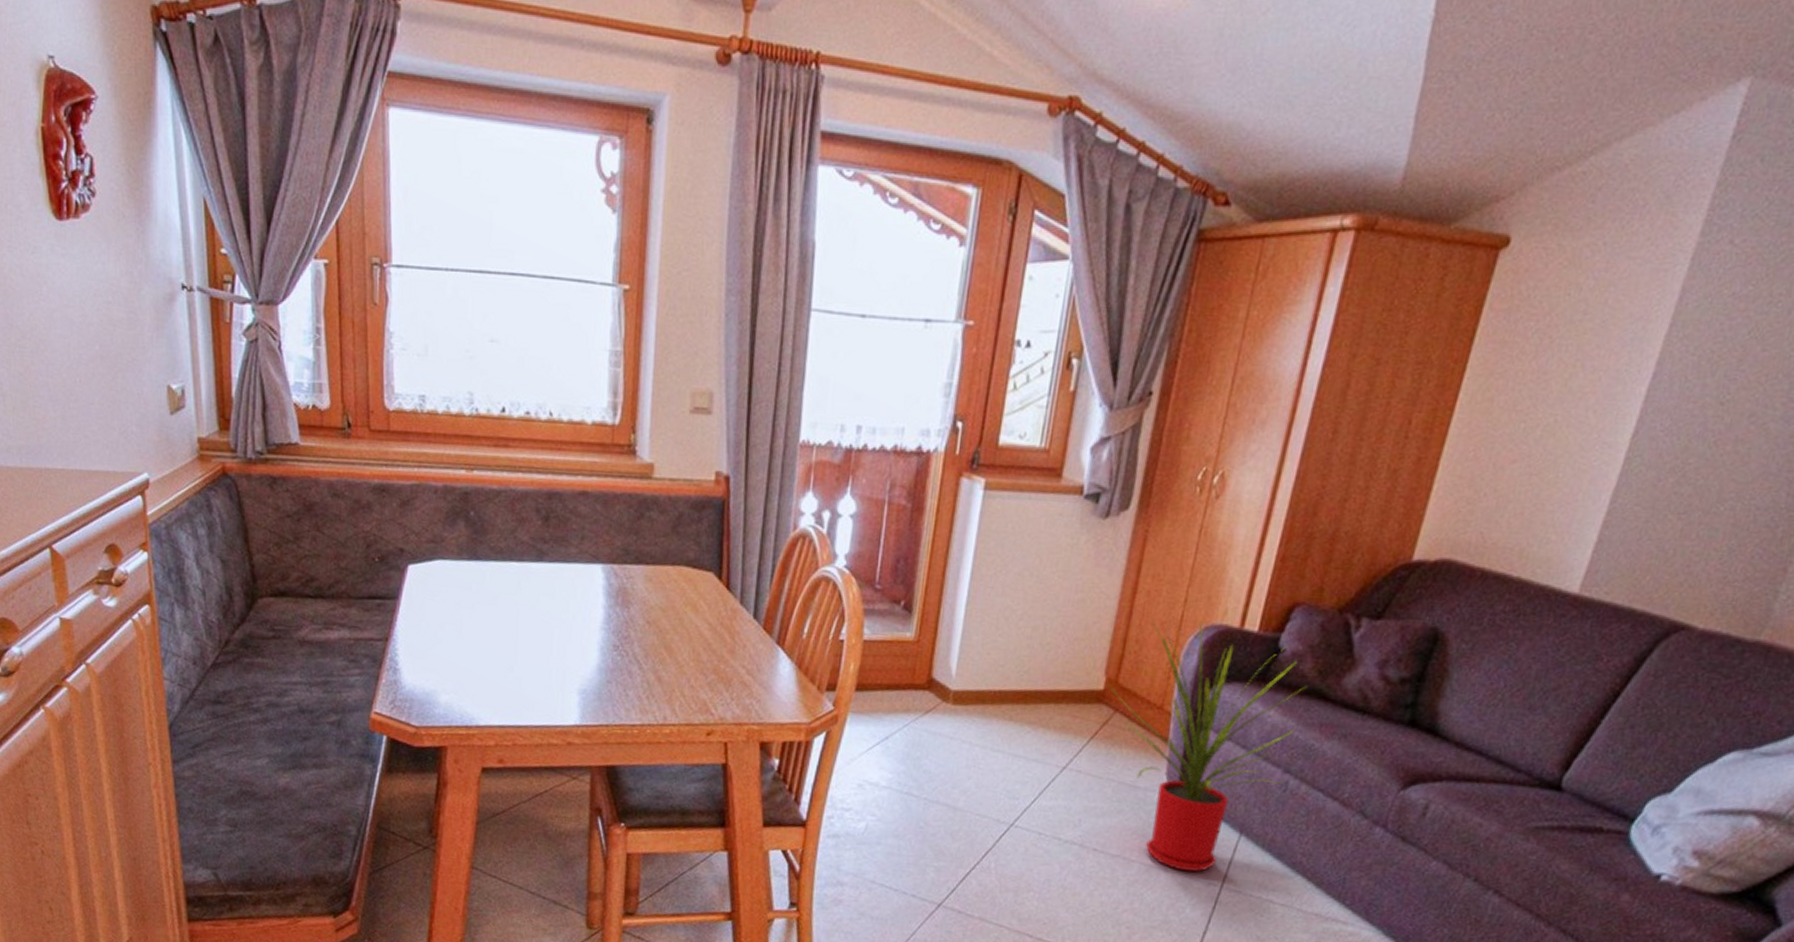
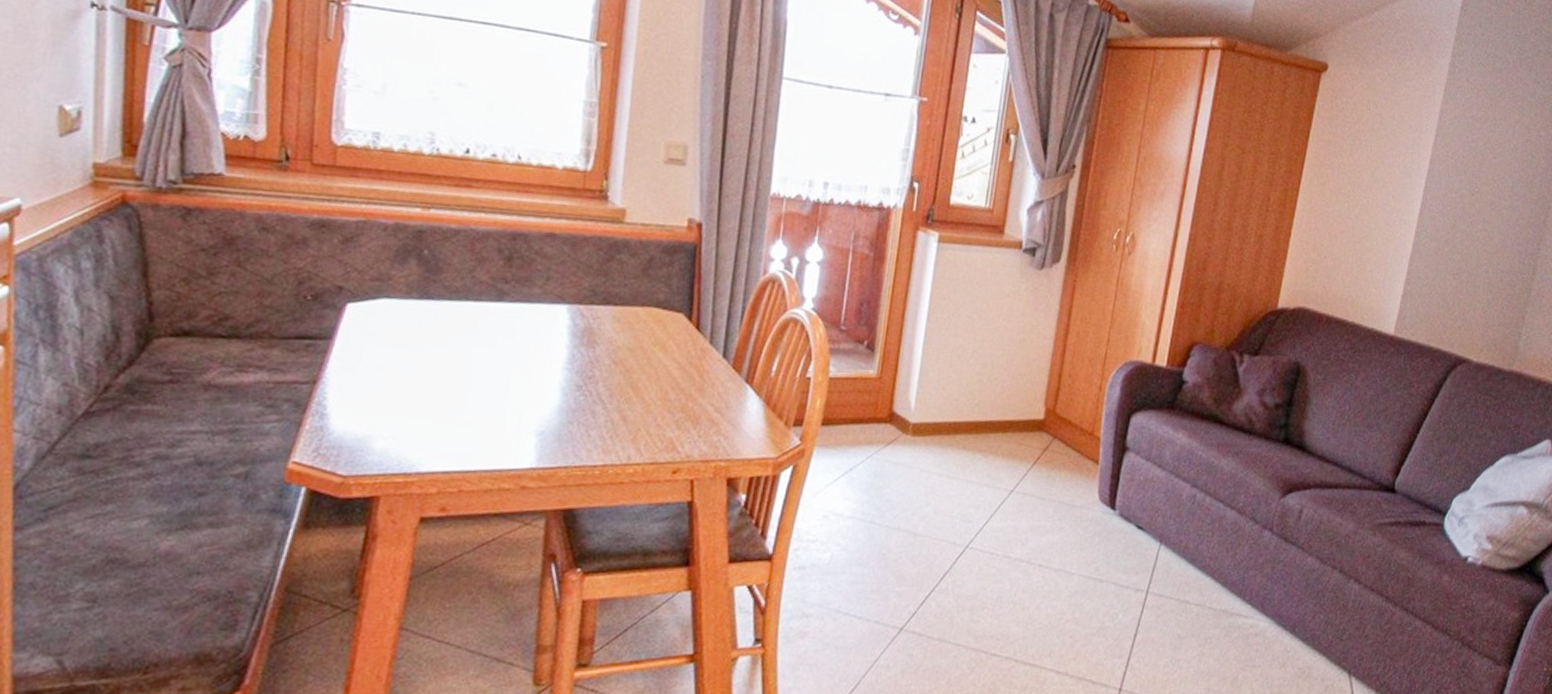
house plant: present [1108,620,1308,872] -> none [1047,357,1207,581]

